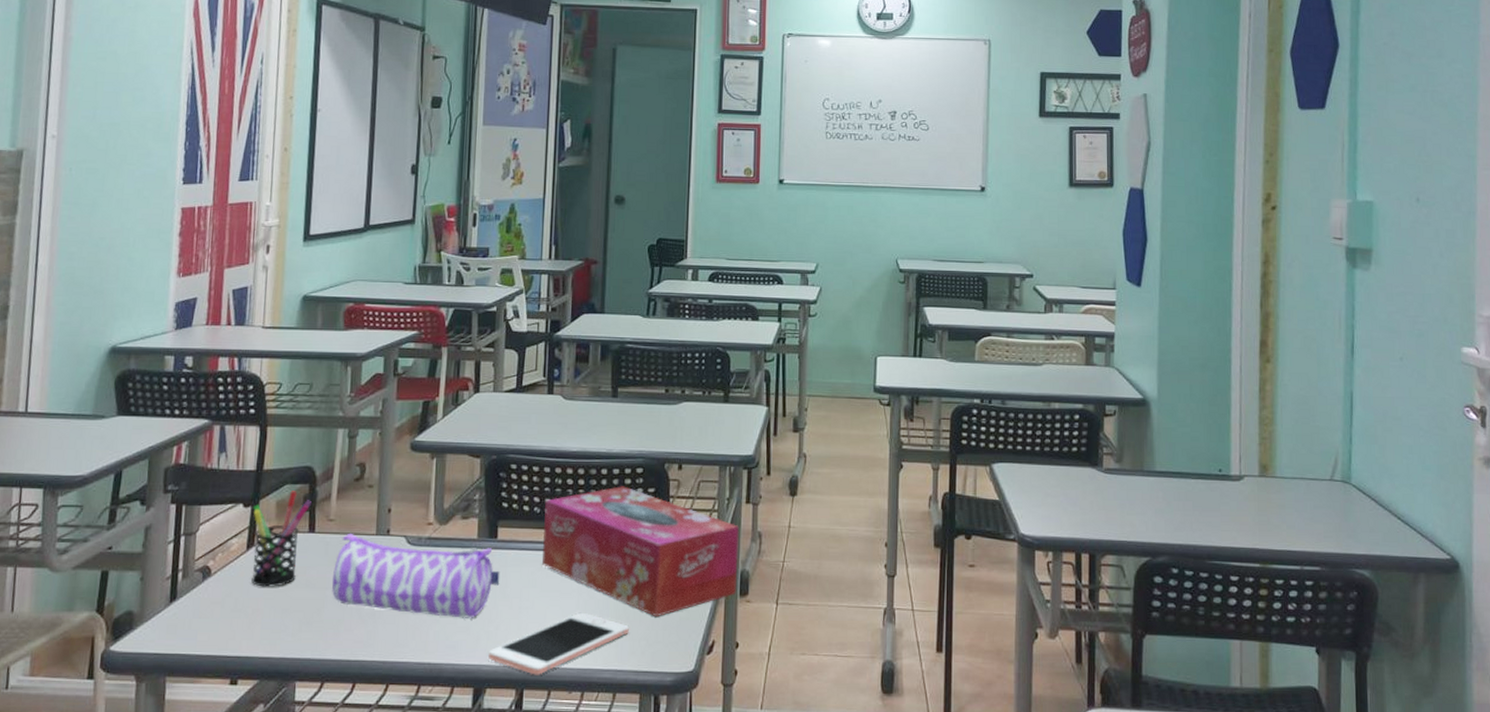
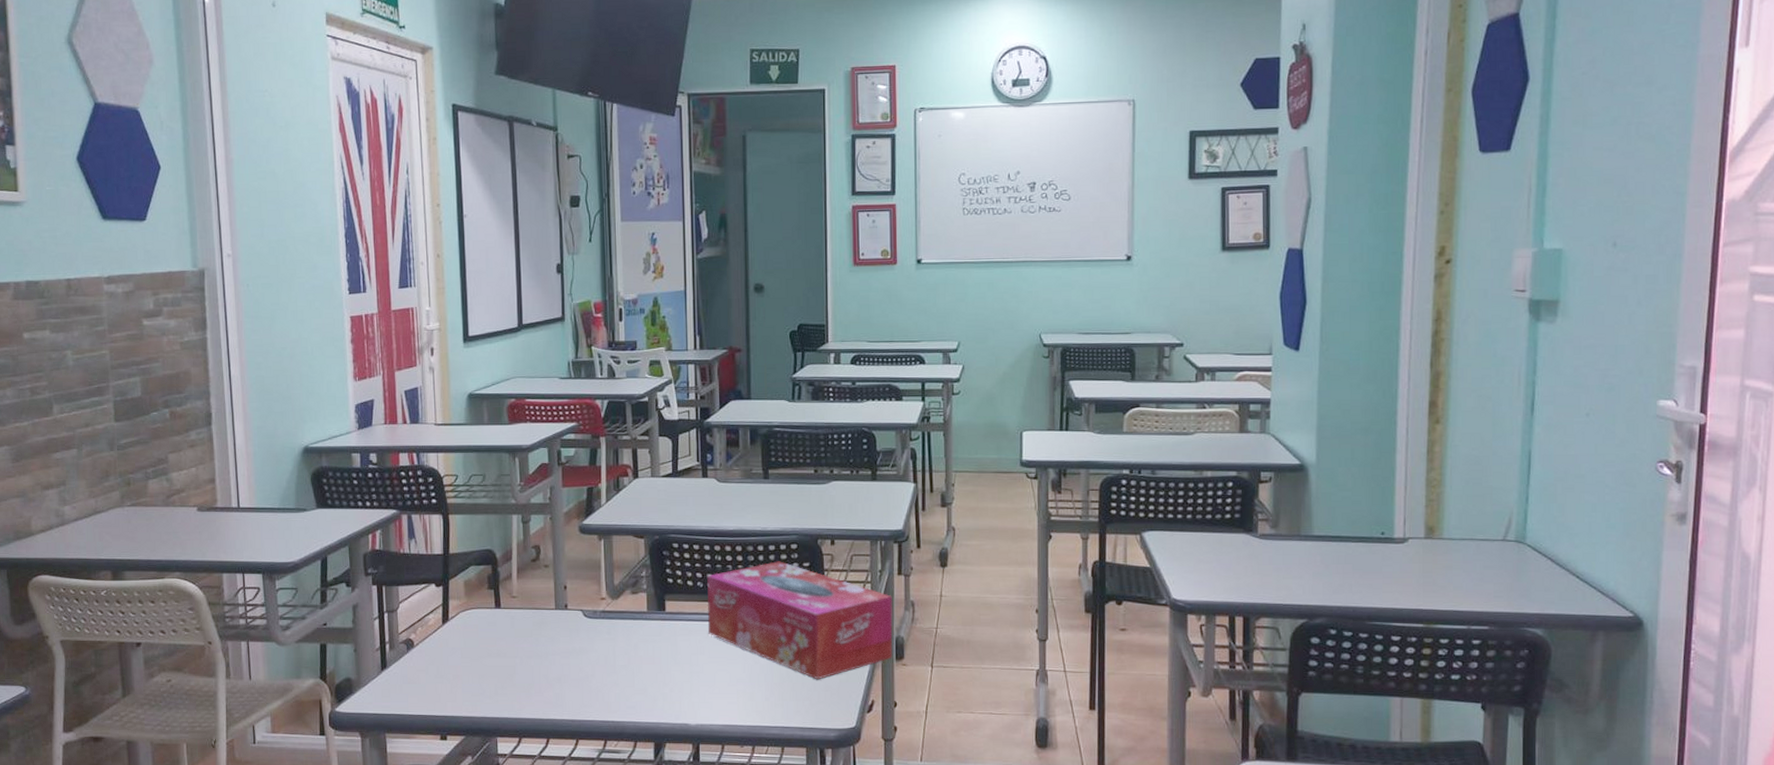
pen holder: present [251,491,311,587] -> none [444,571,495,656]
pencil case: present [332,533,500,618] -> none [520,608,671,682]
cell phone: present [488,612,629,675] -> none [665,676,793,732]

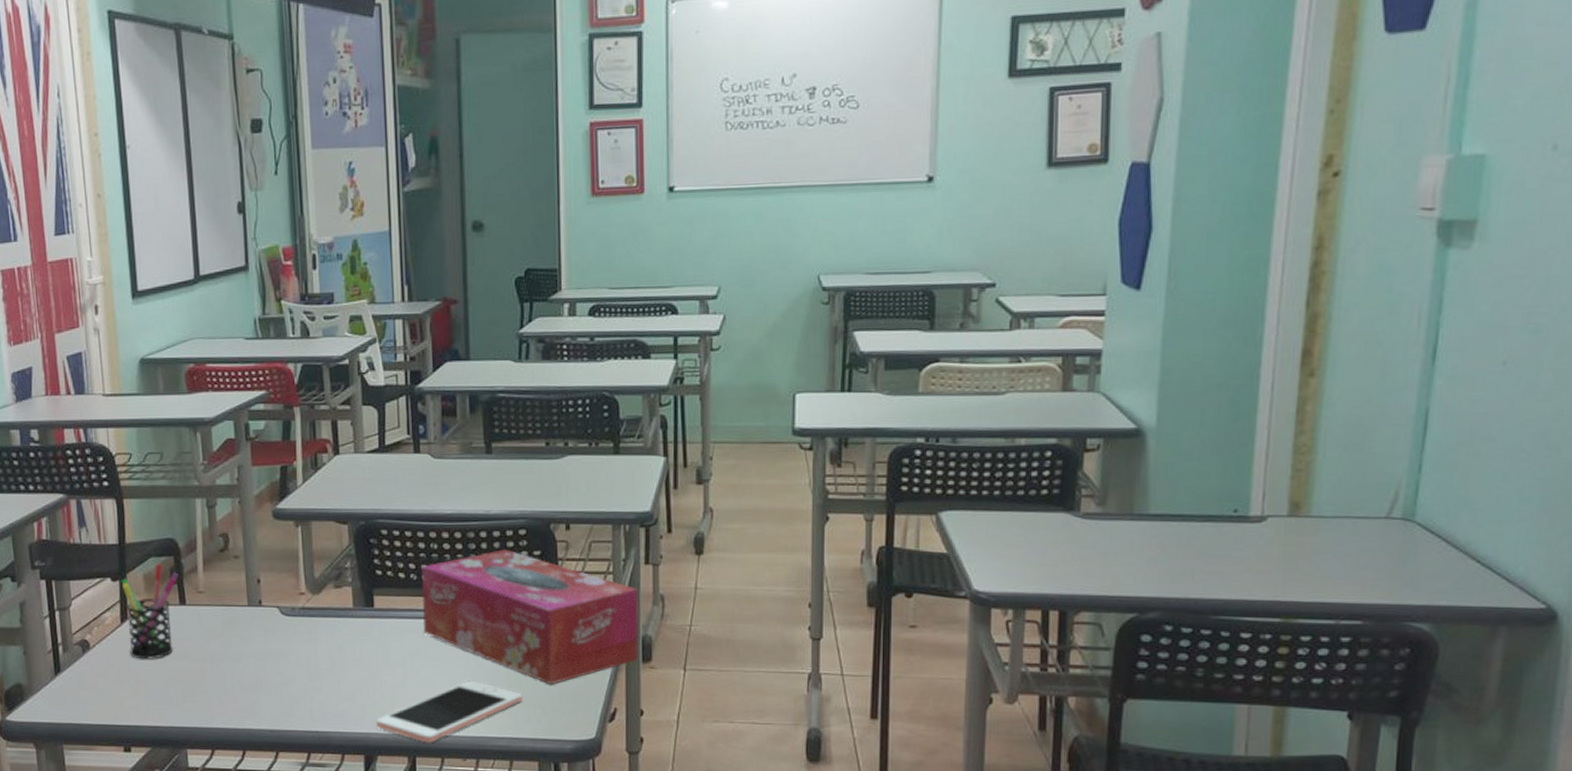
pen holder: none [444,571,495,656] -> present [121,563,178,659]
cell phone: none [665,676,793,732] -> present [376,680,522,743]

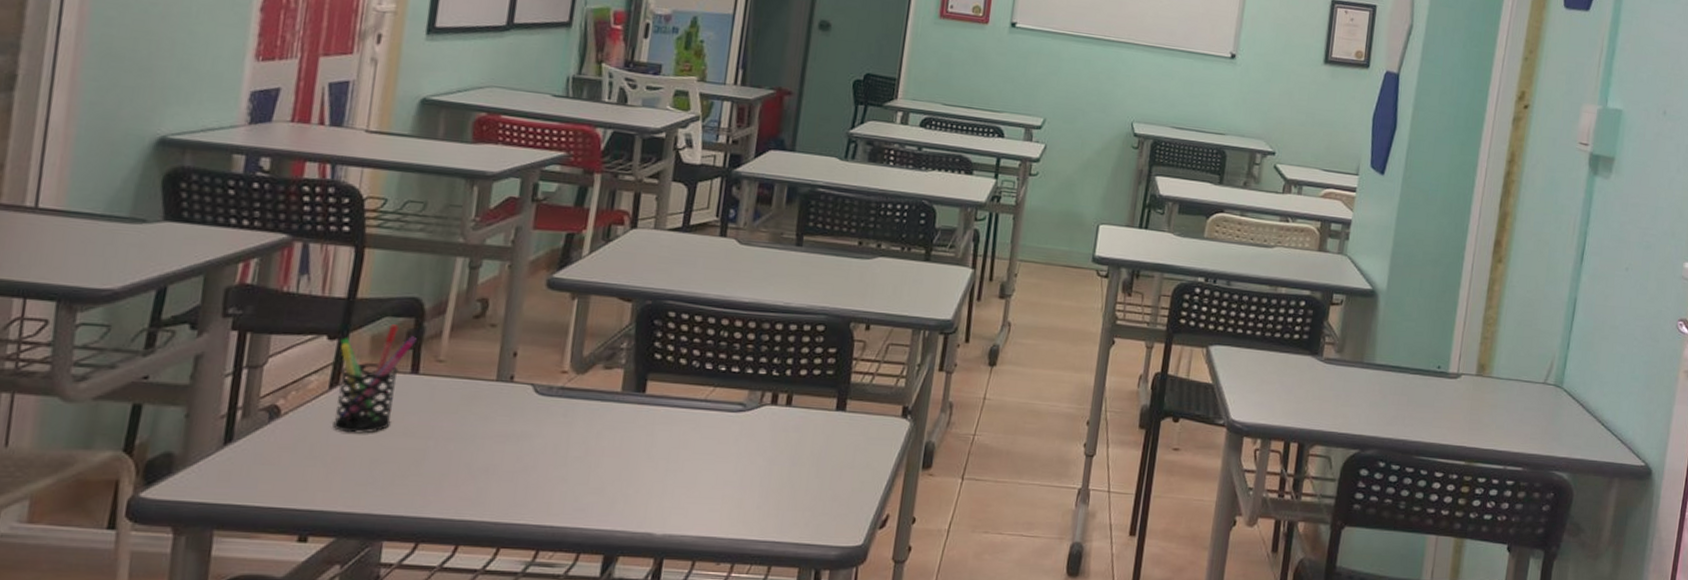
cell phone: present [376,680,522,743] -> none [624,478,793,544]
tissue box: present [421,549,639,685] -> none [697,344,929,488]

